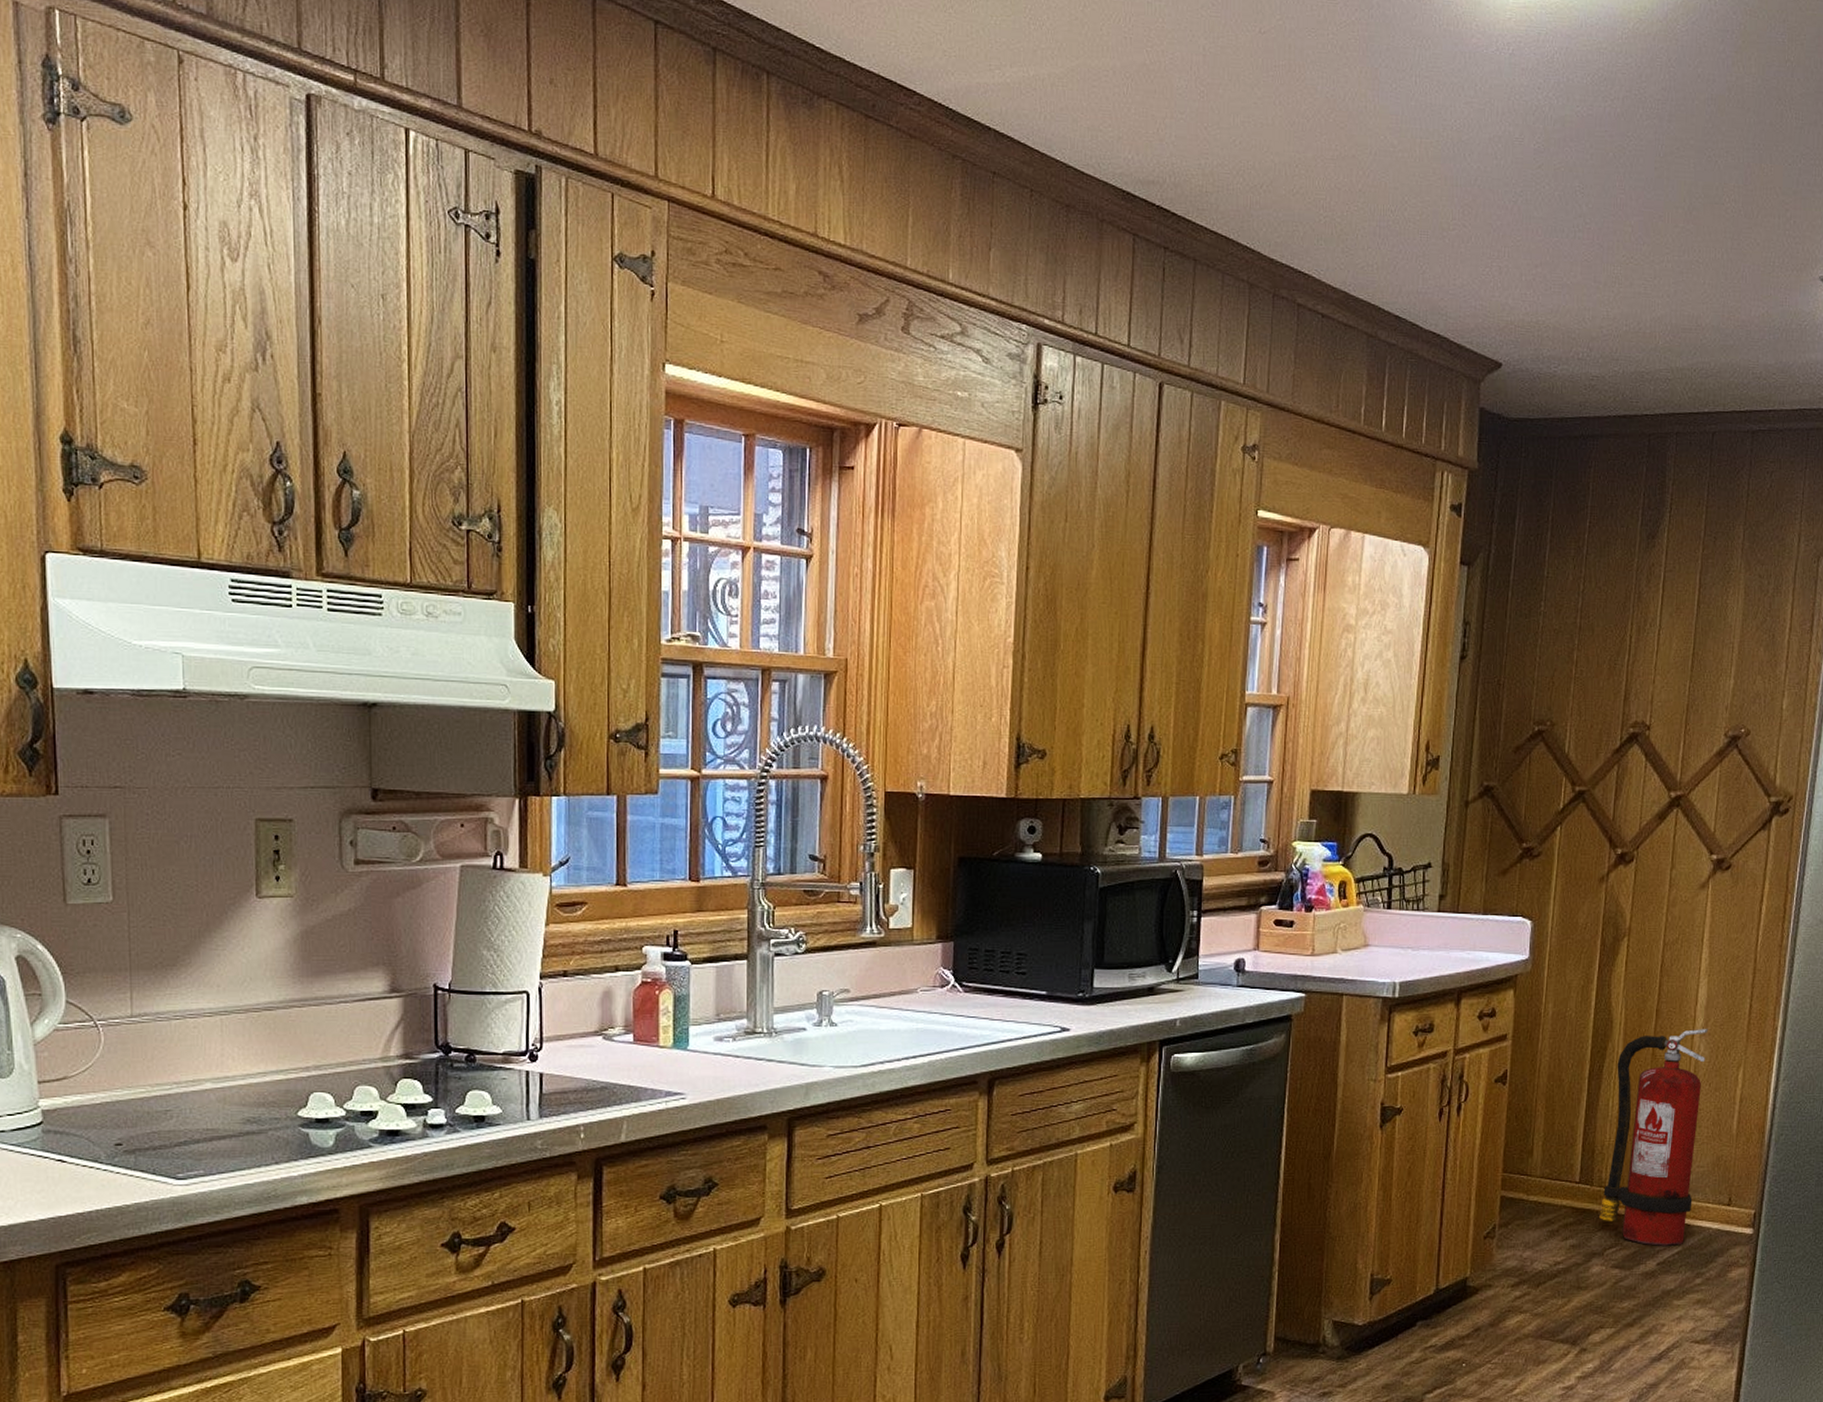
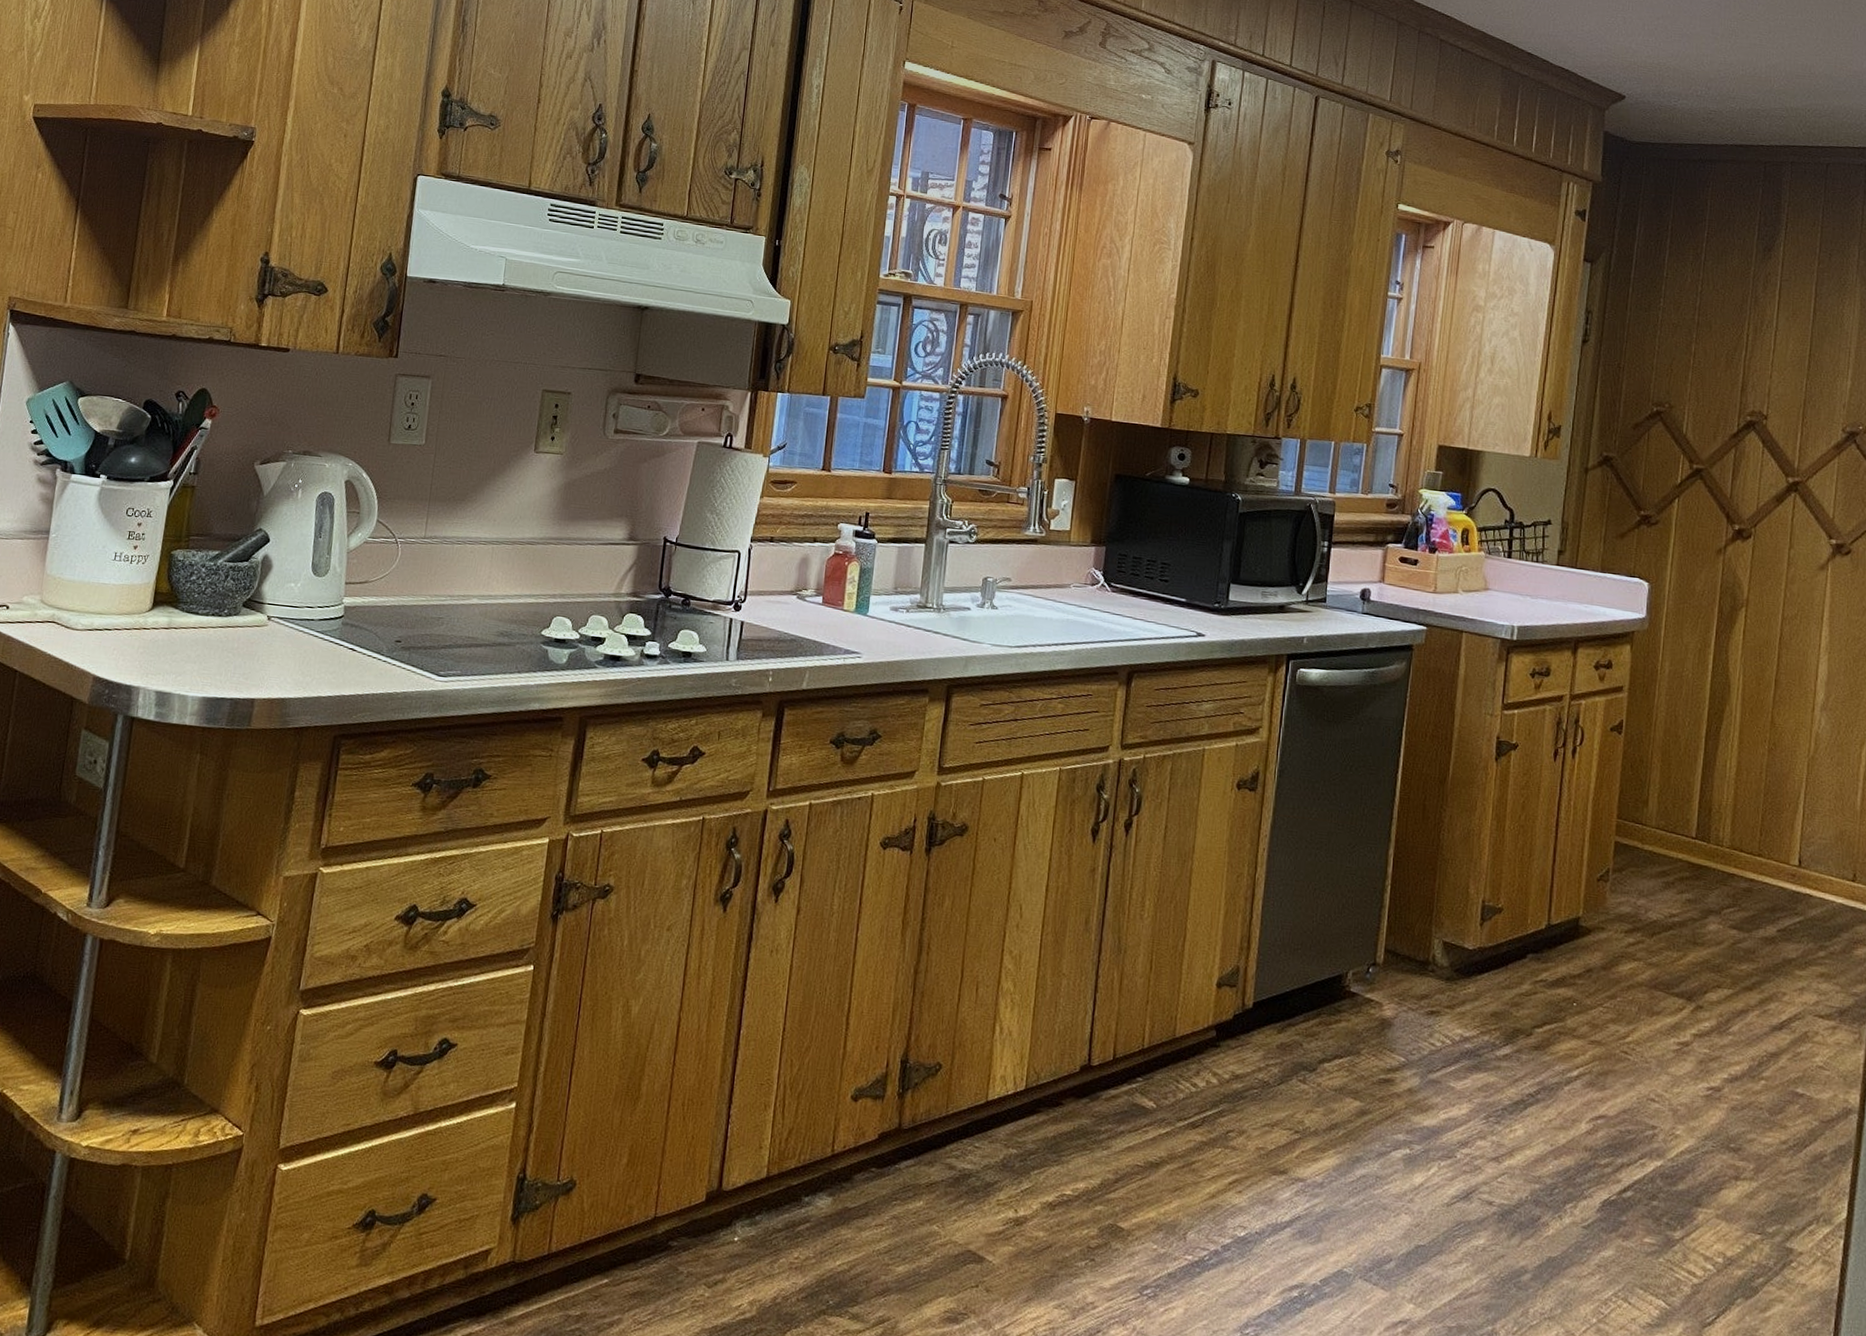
fire extinguisher: present [1599,1029,1709,1246] -> none [1716,702,1830,915]

